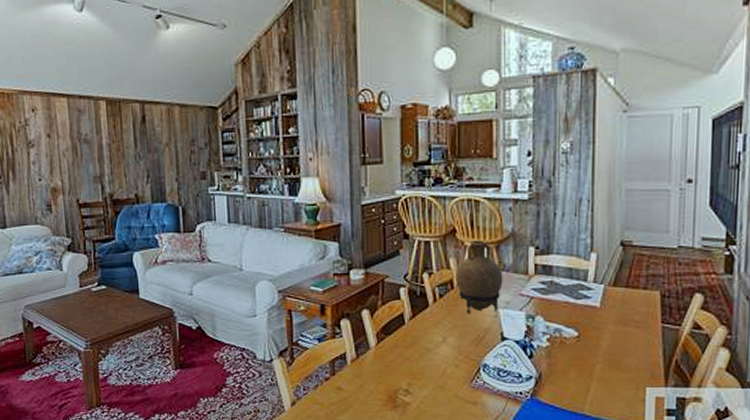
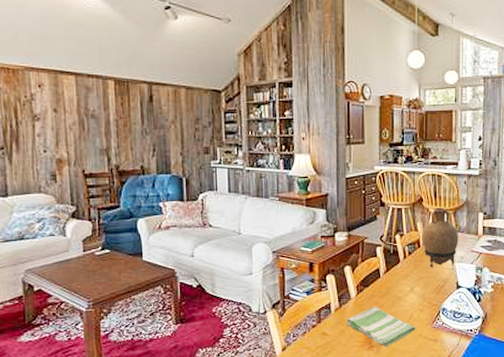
dish towel: none [365,358,450,407] -> present [347,306,416,346]

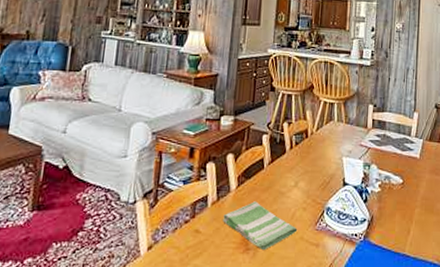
vase: present [422,207,459,270] -> none [310,96,348,165]

